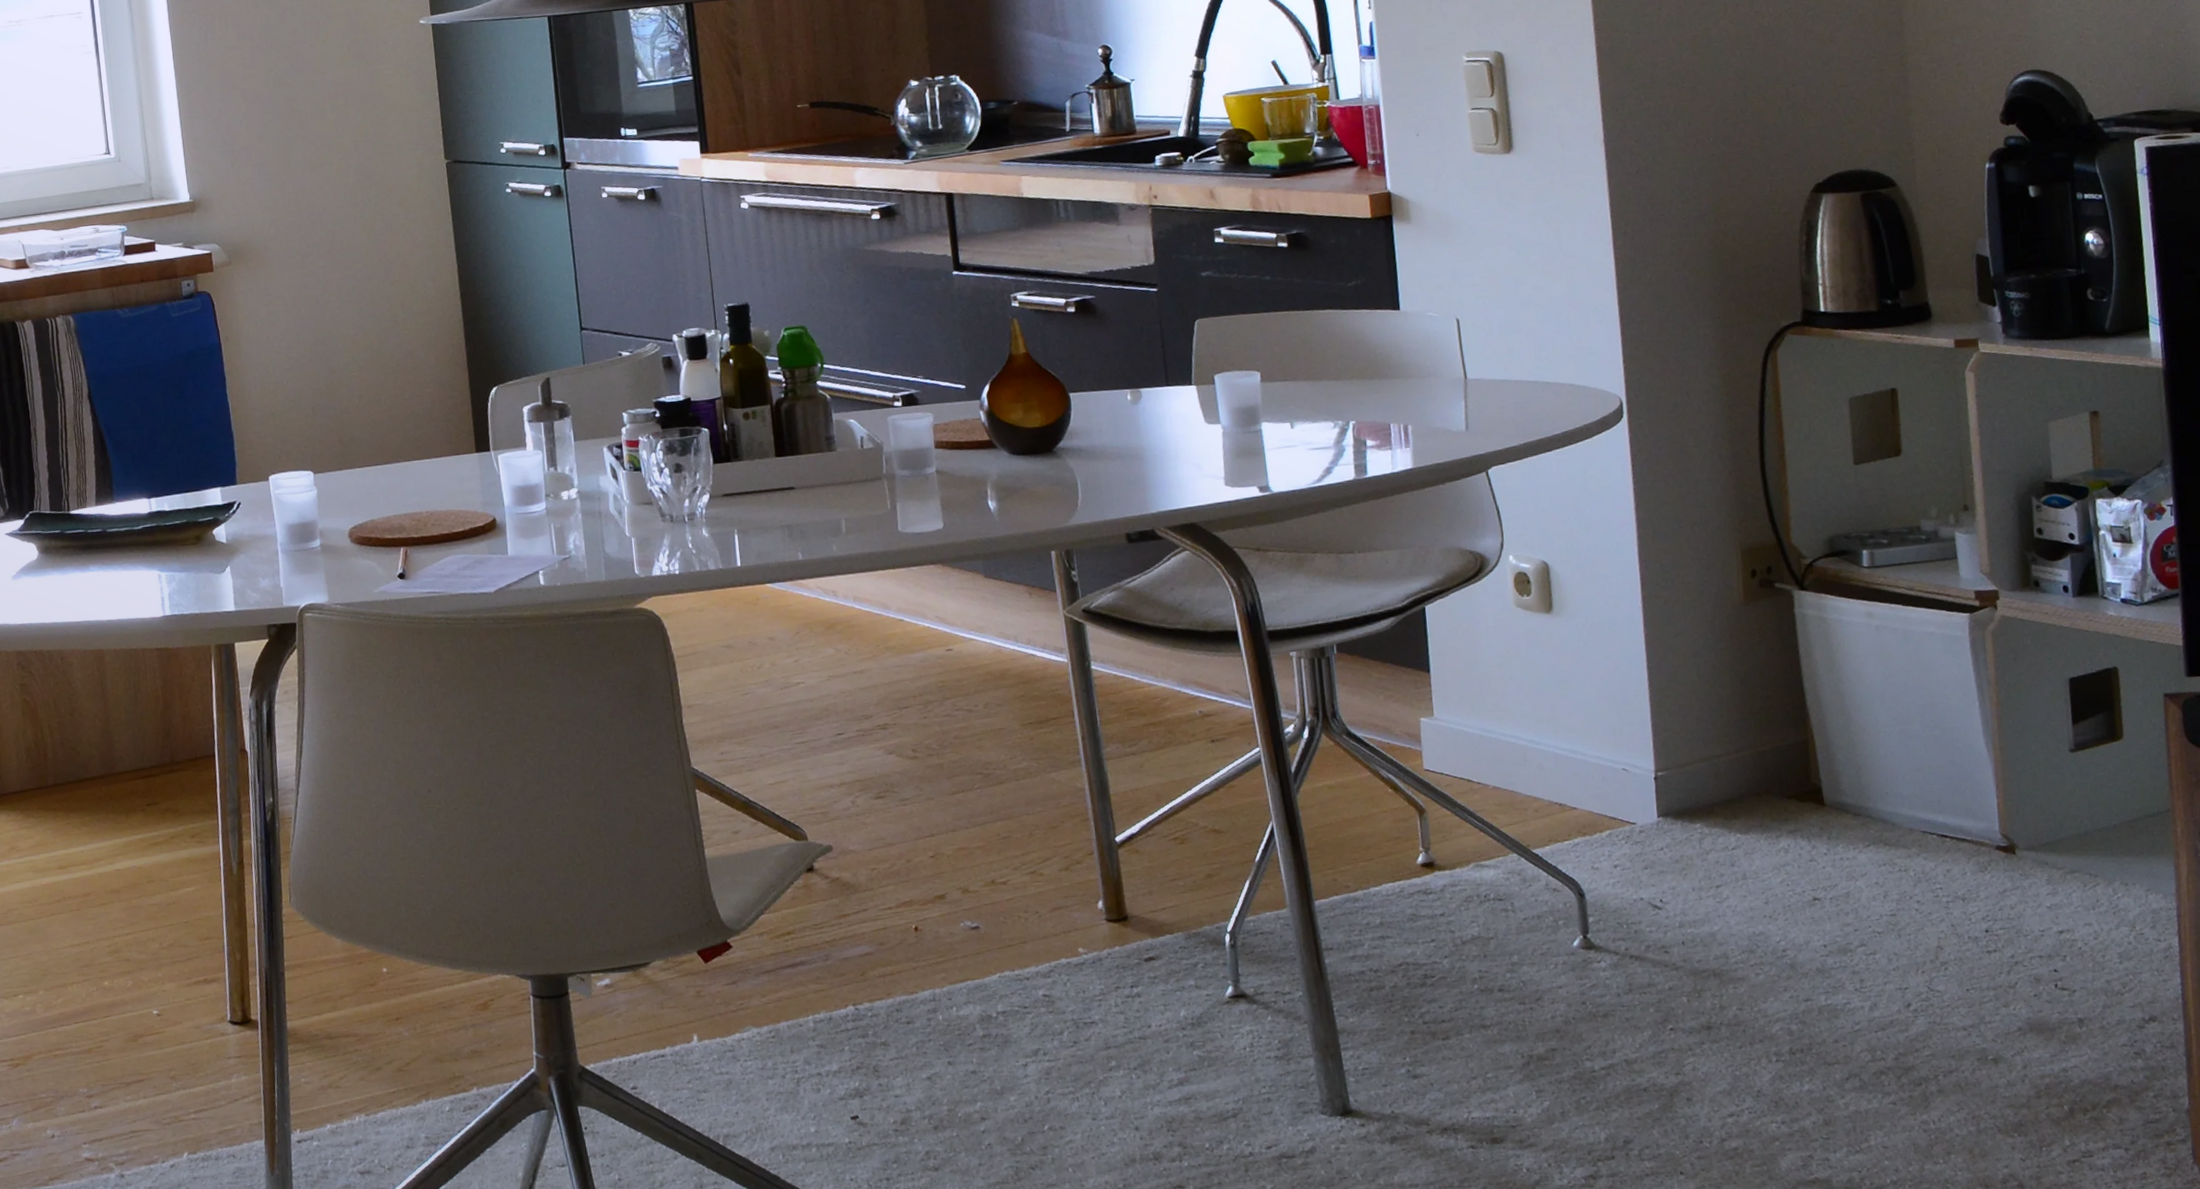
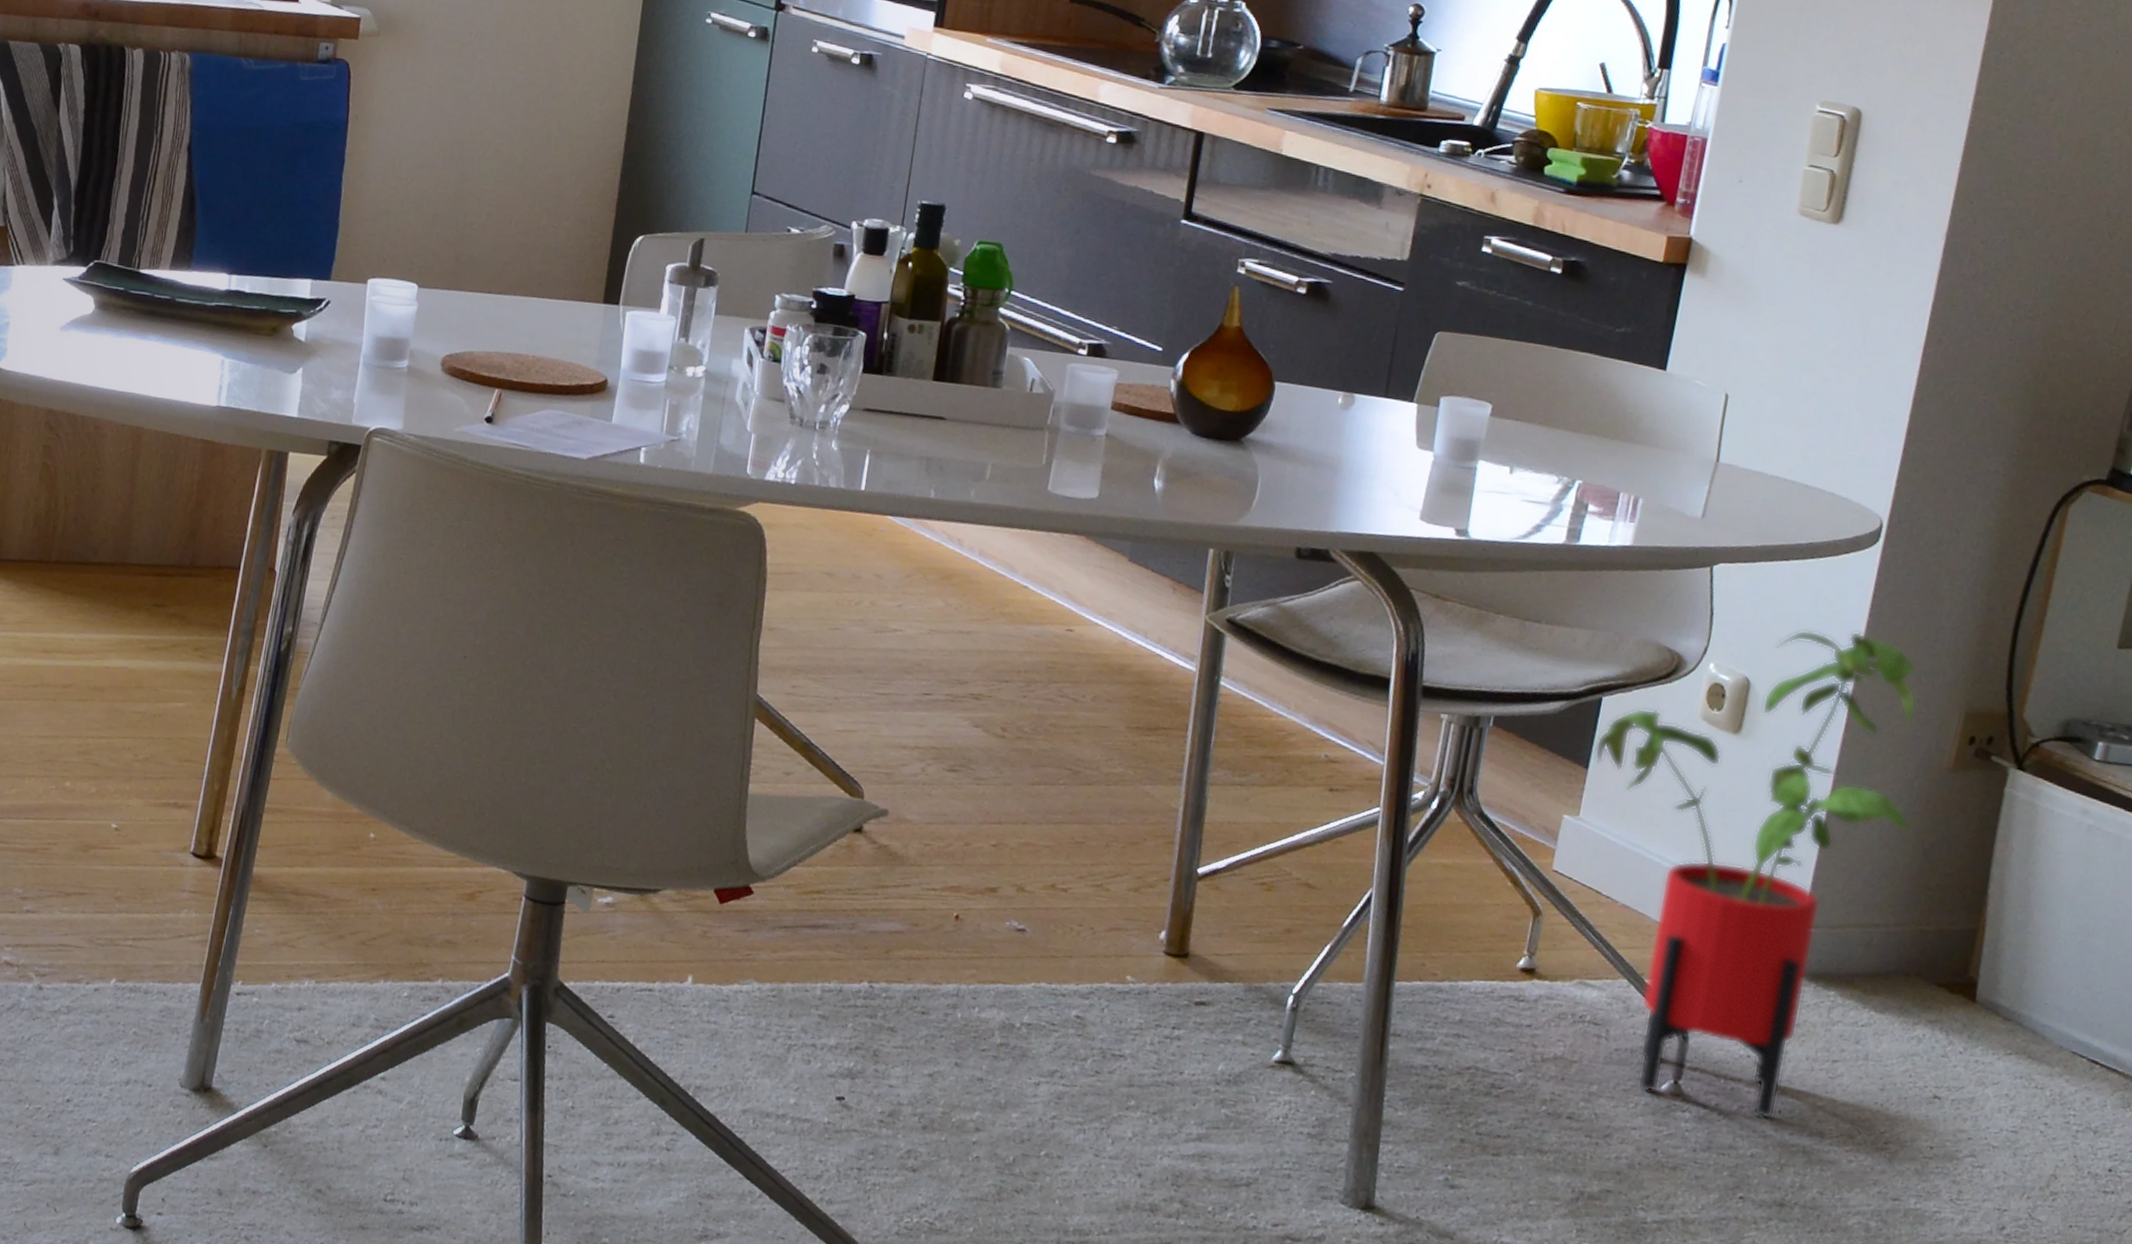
house plant: none [1430,499,1725,952] -> present [1594,630,1918,1119]

